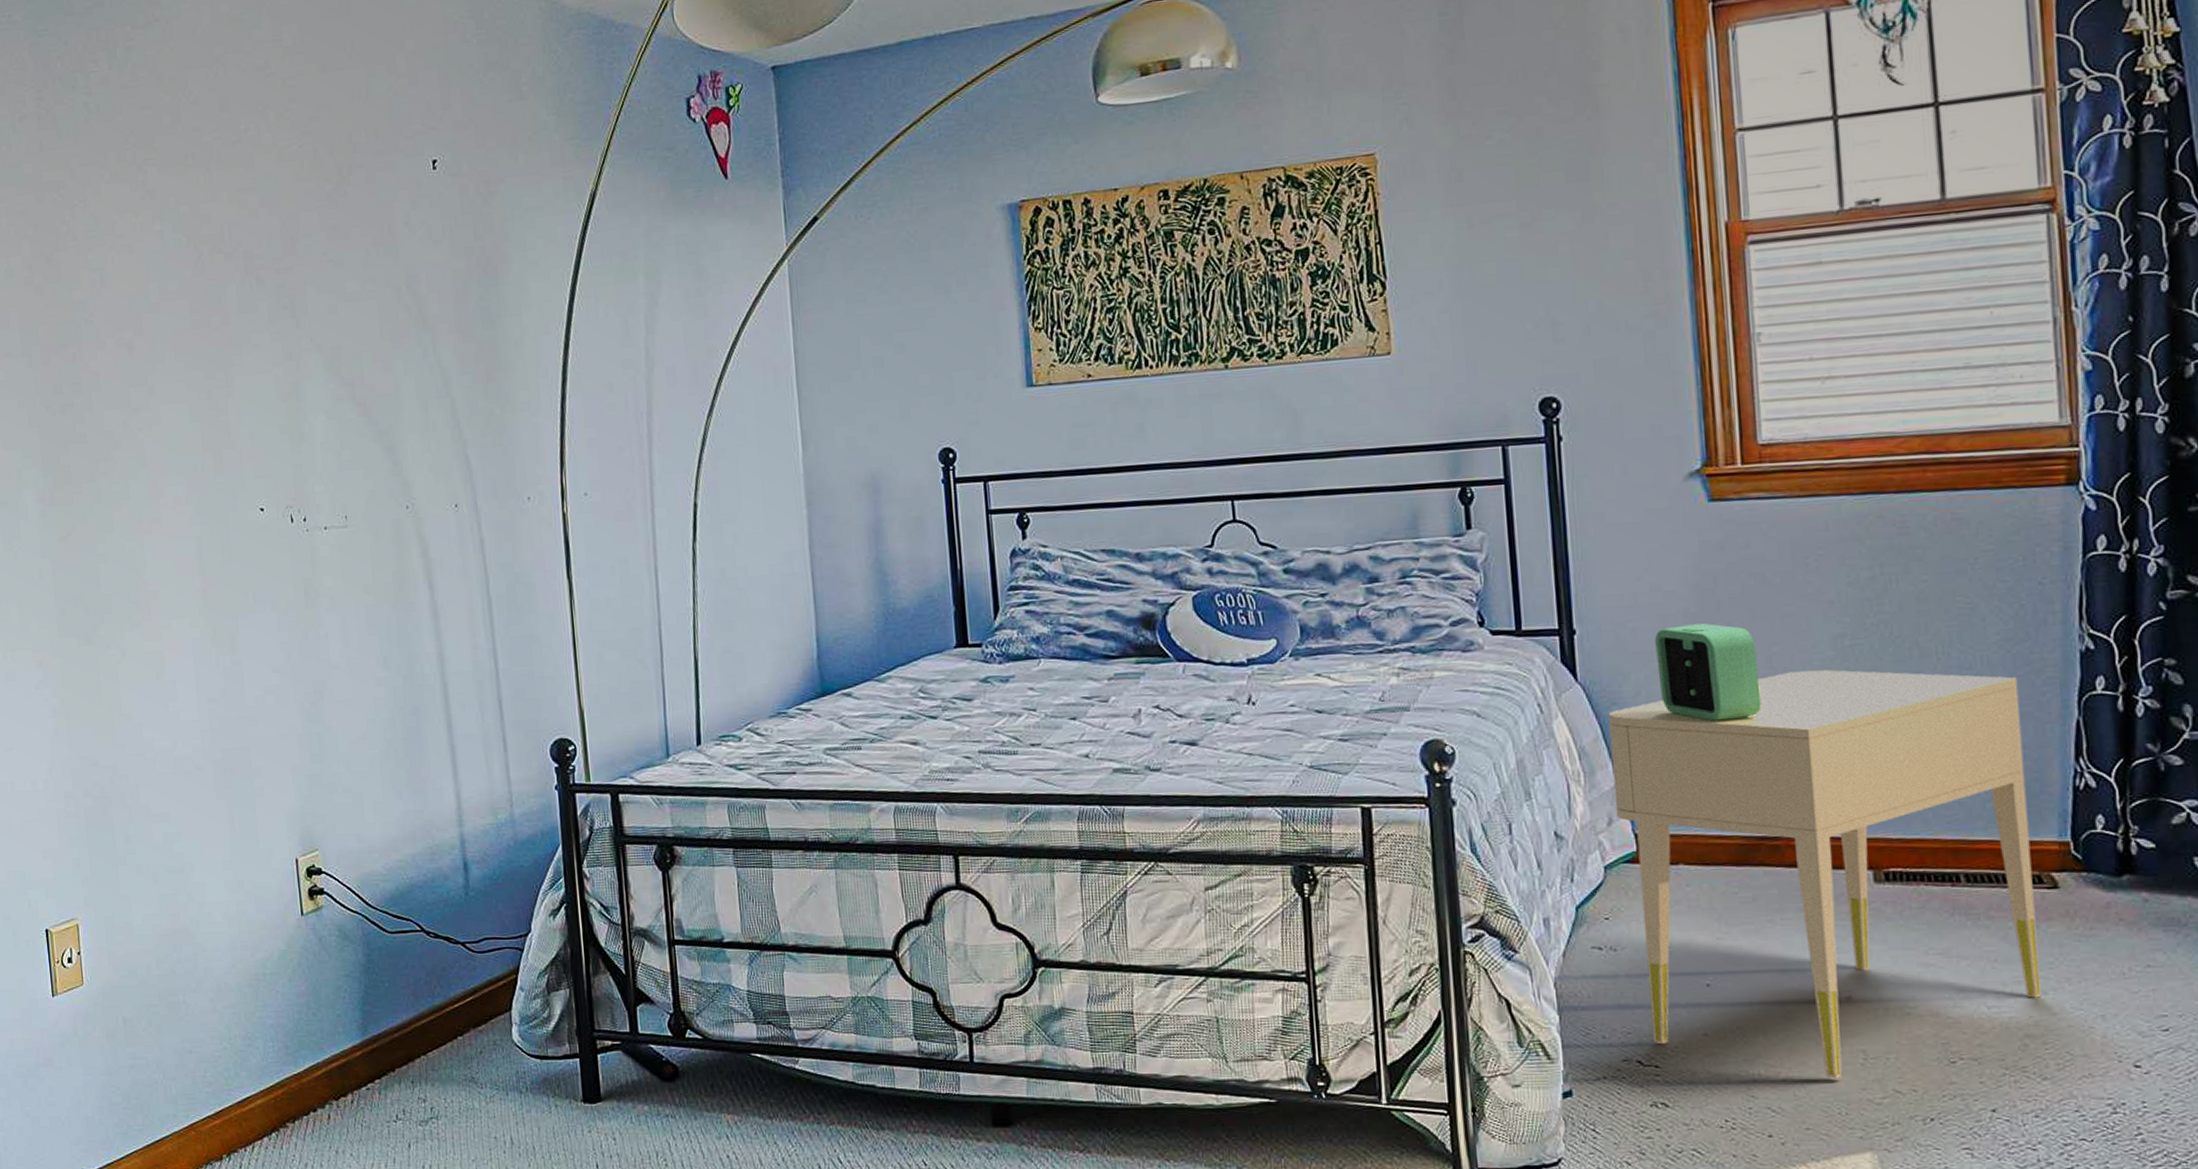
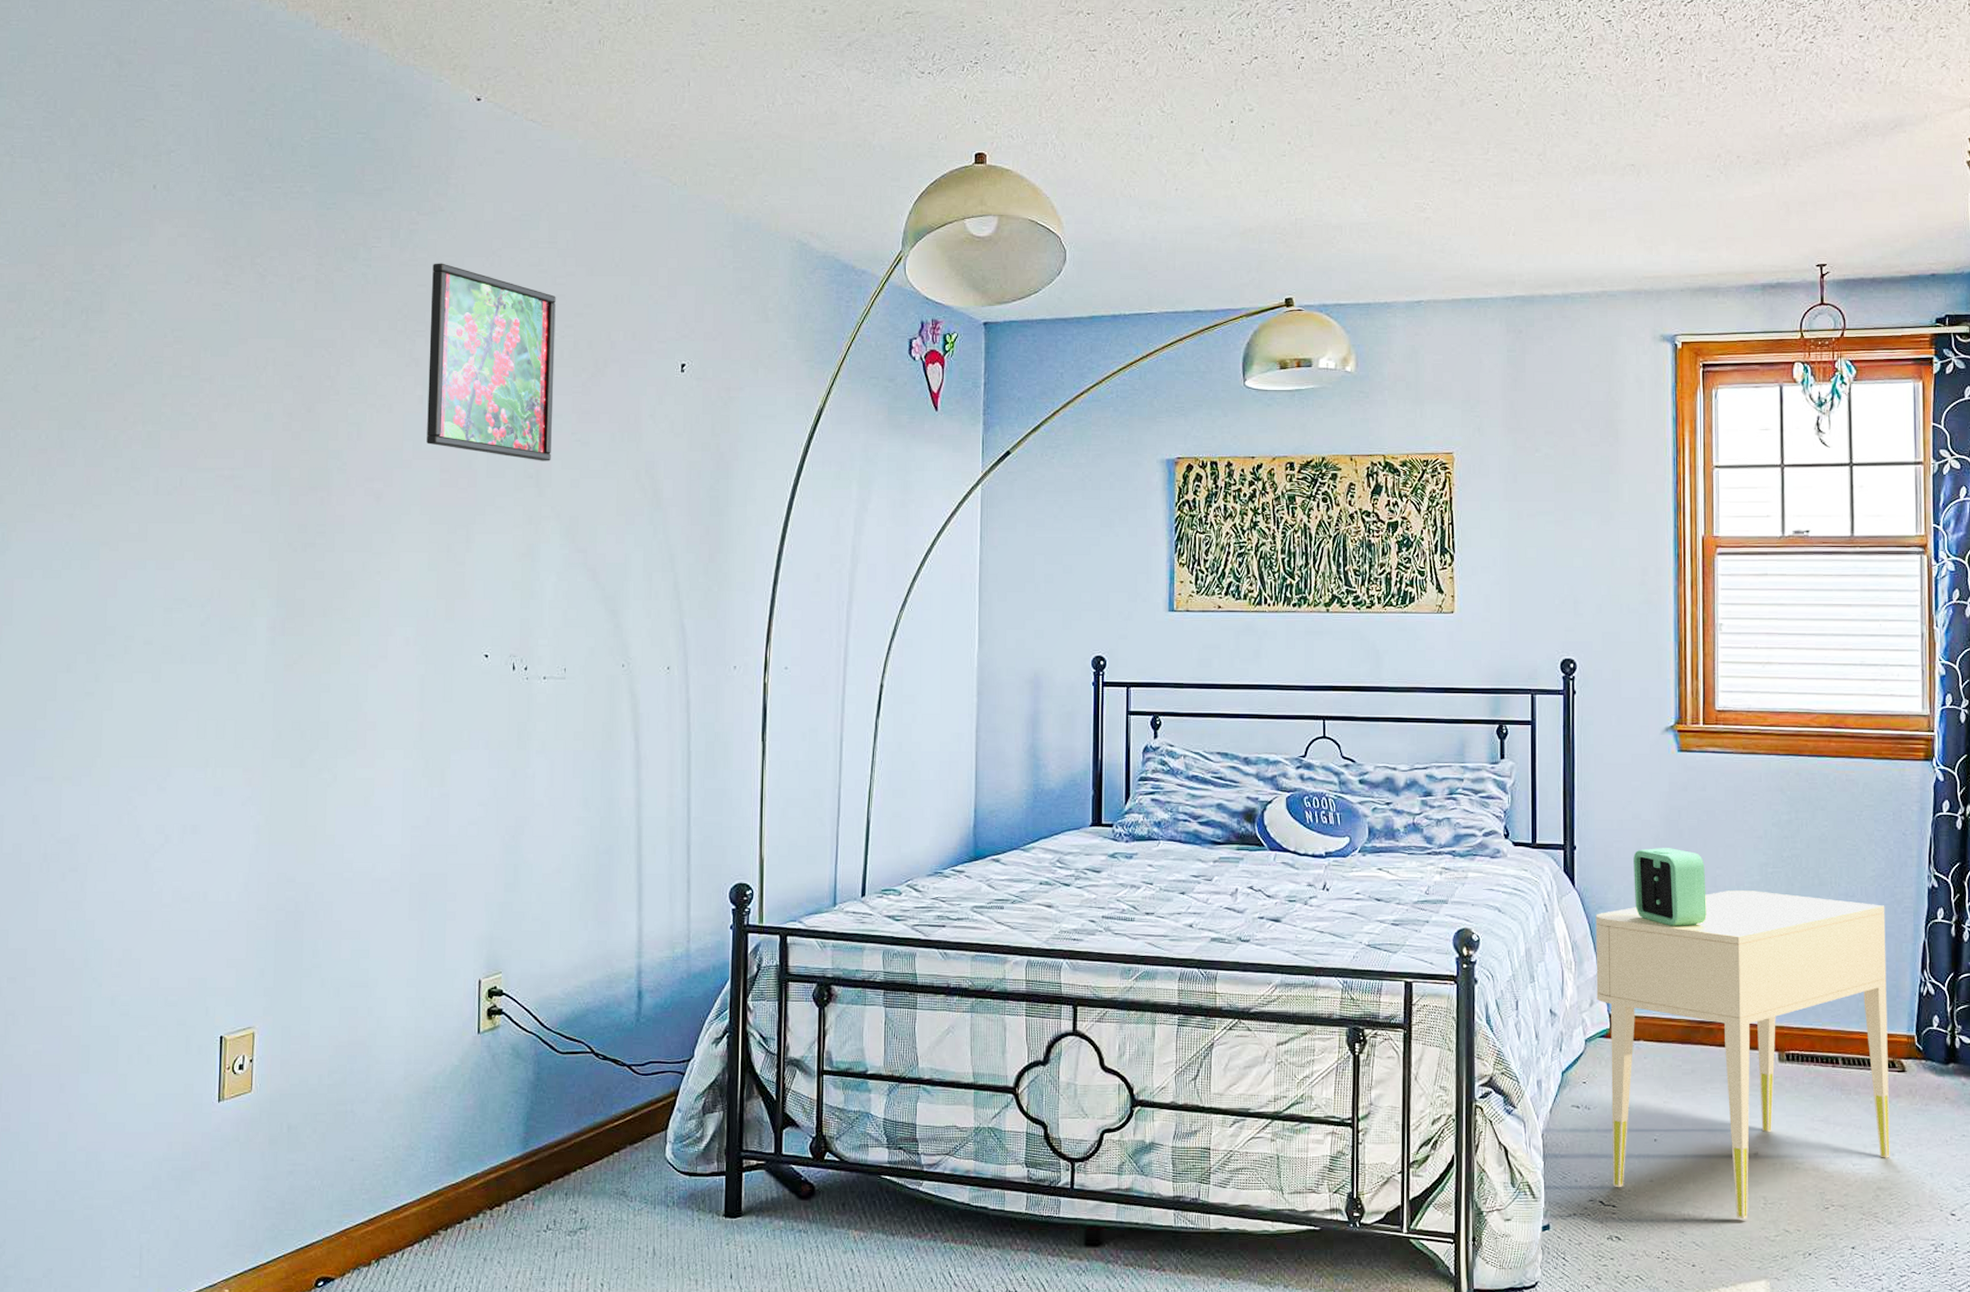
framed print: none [155,80,304,289] -> present [427,263,556,461]

